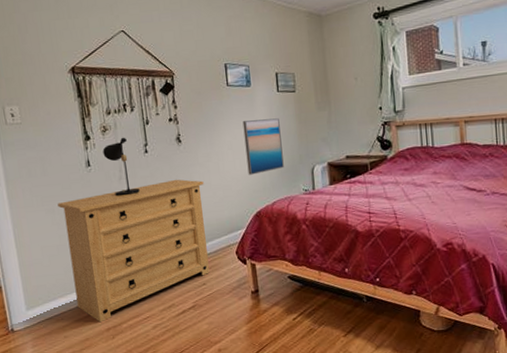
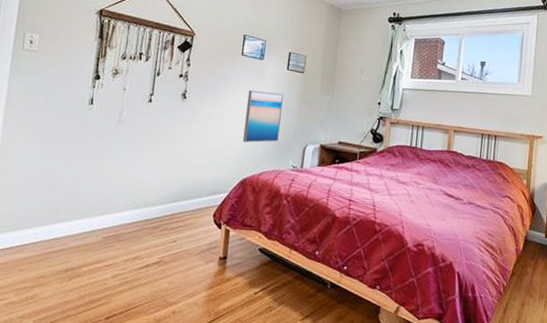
dresser: present [57,179,210,323] -> none [42,132,198,262]
table lamp: present [102,137,140,197] -> none [108,83,135,140]

